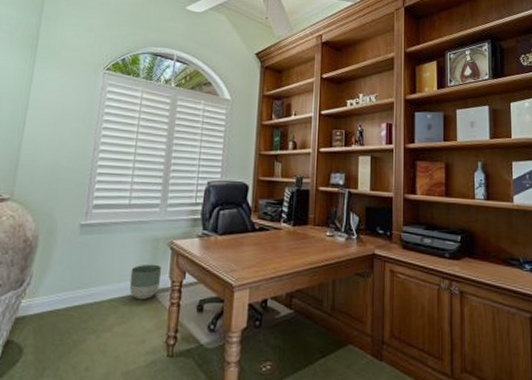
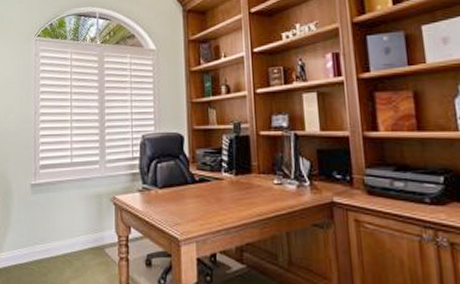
planter: present [129,264,162,300] -> none [80,219,108,255]

